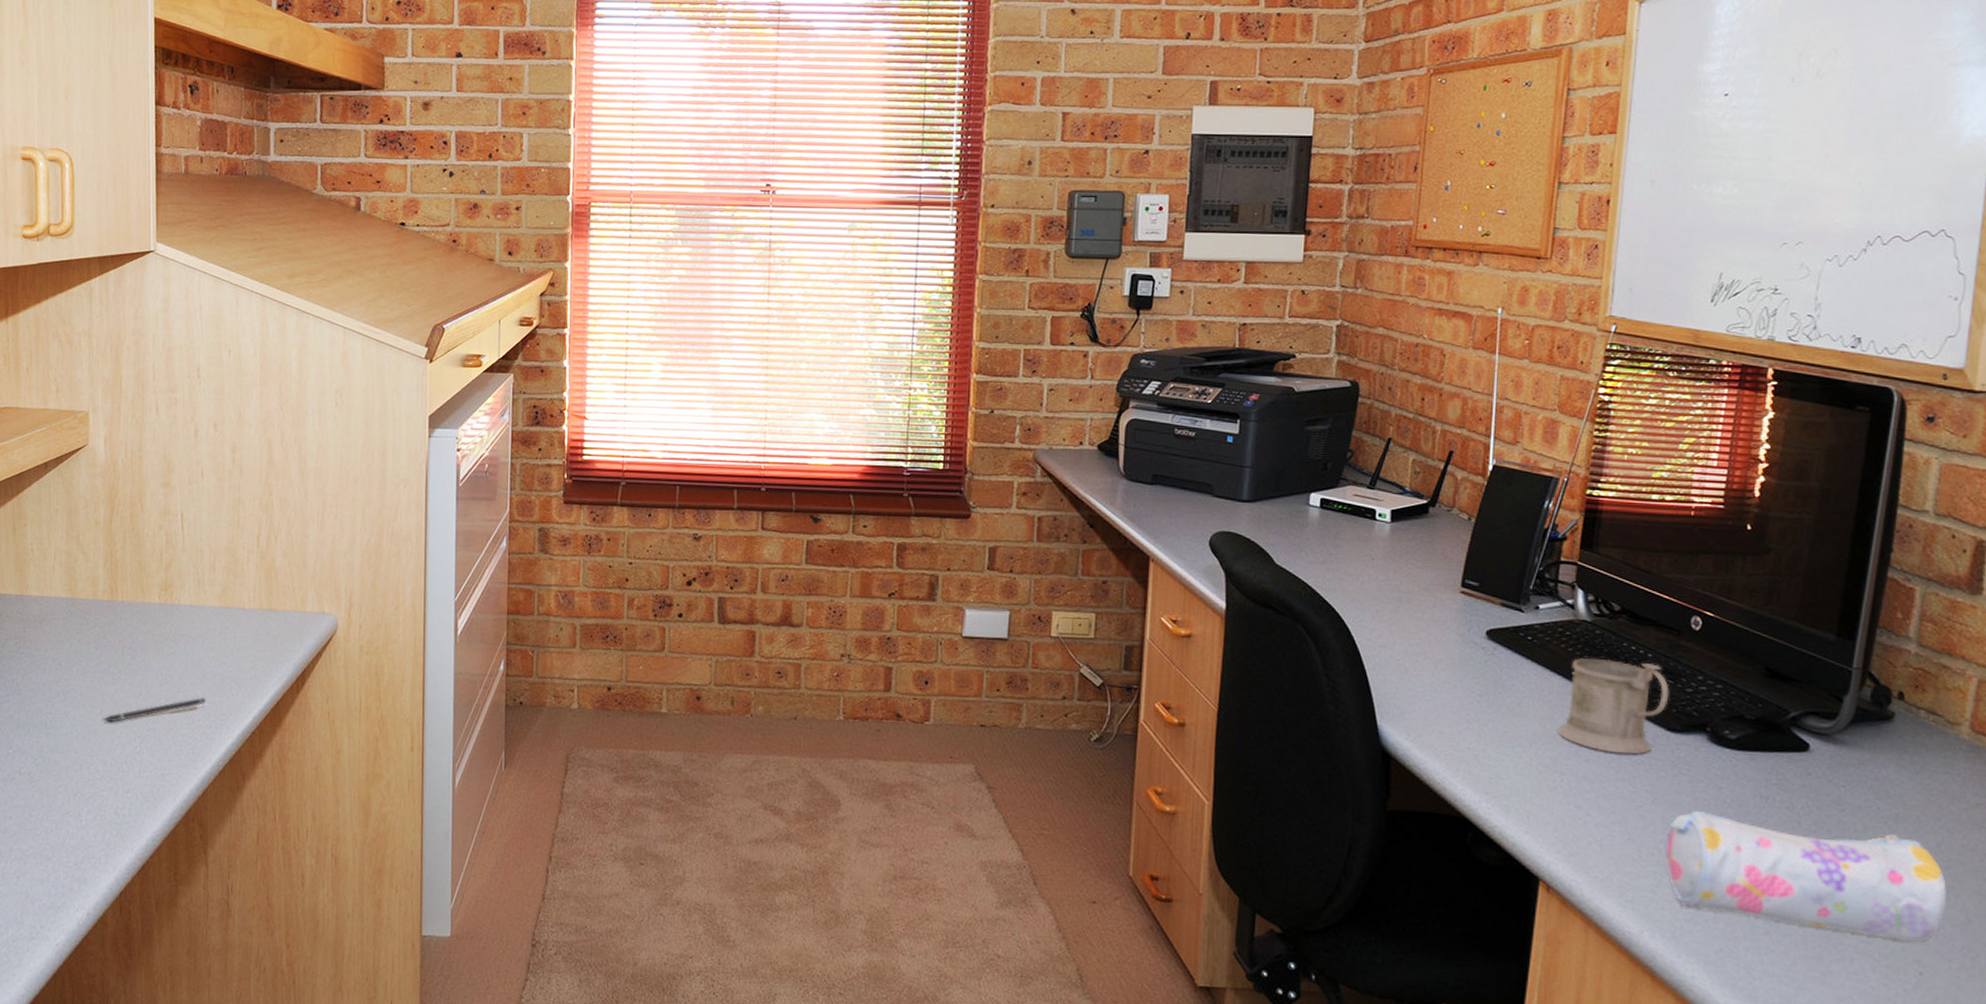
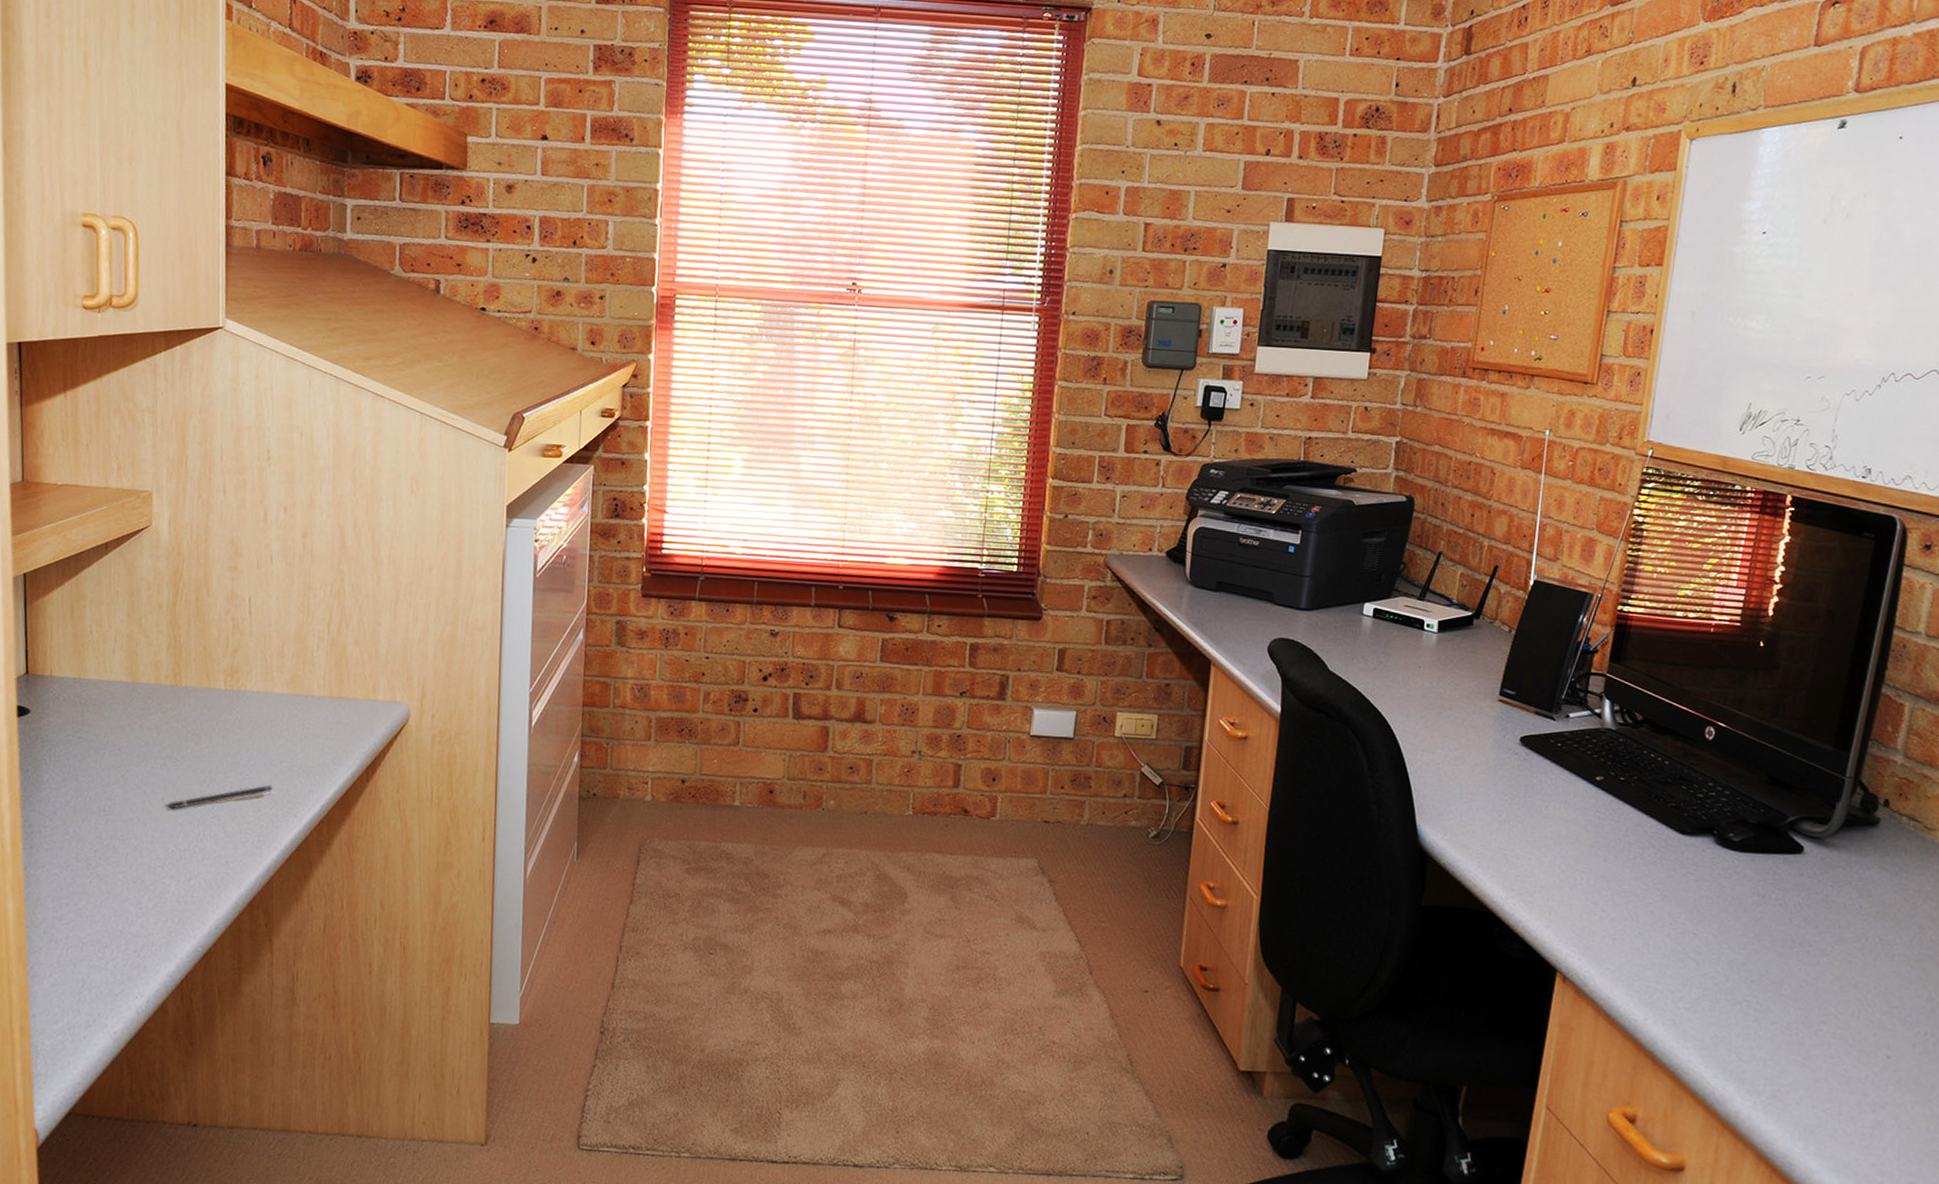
mug: present [1558,658,1669,755] -> none [1580,765,1683,855]
pencil case: present [1664,811,1948,942] -> none [1669,908,1916,1029]

